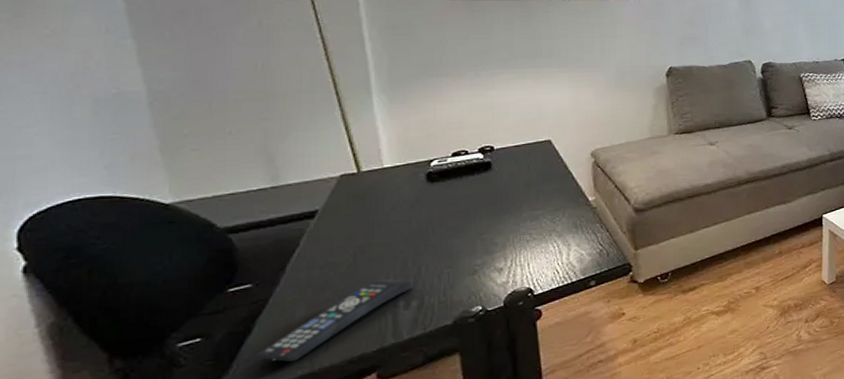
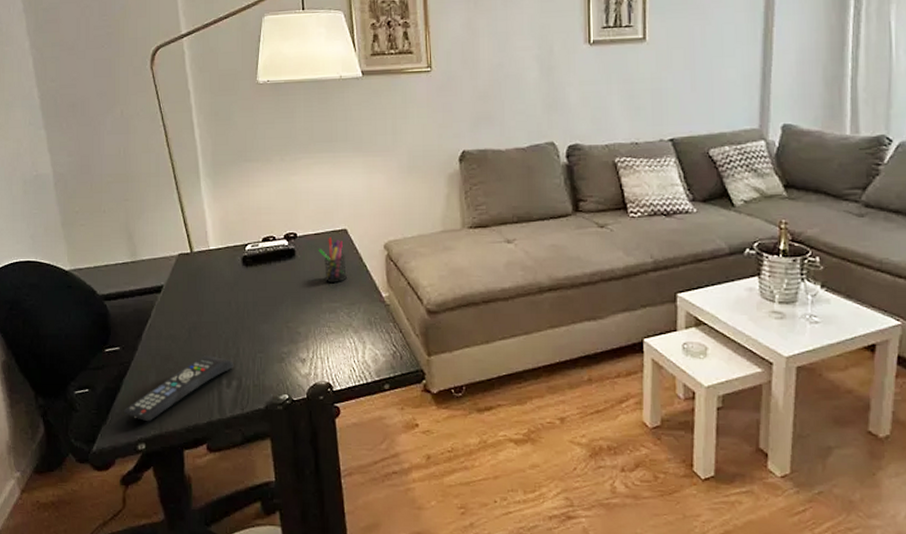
pen holder: none [519,148,550,192] -> present [318,237,347,284]

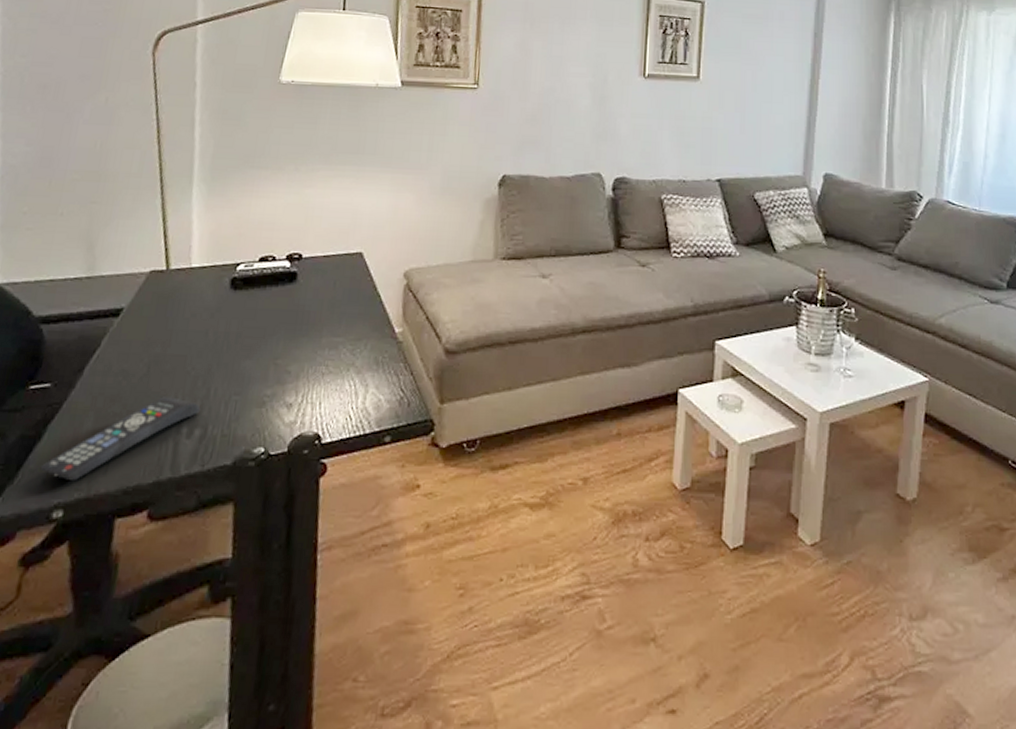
pen holder: present [318,237,347,284] -> none [325,261,357,315]

